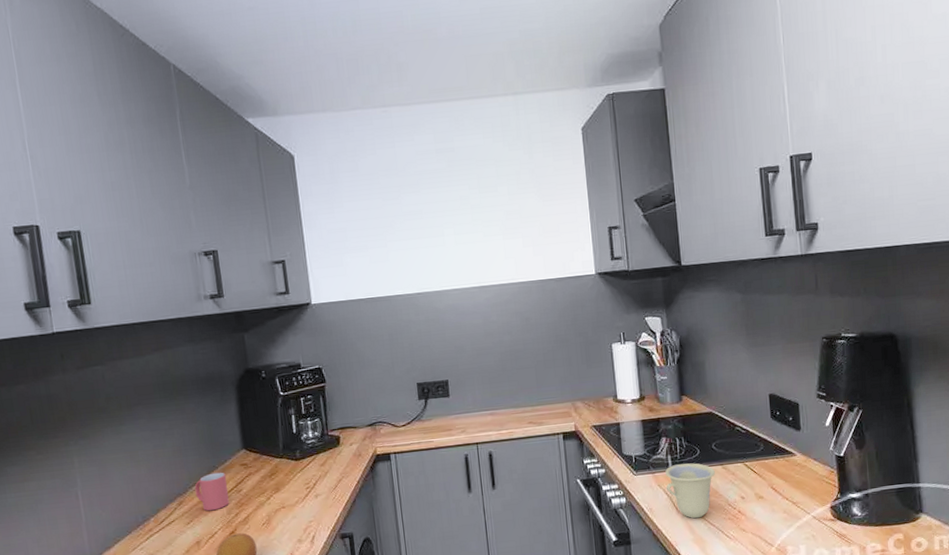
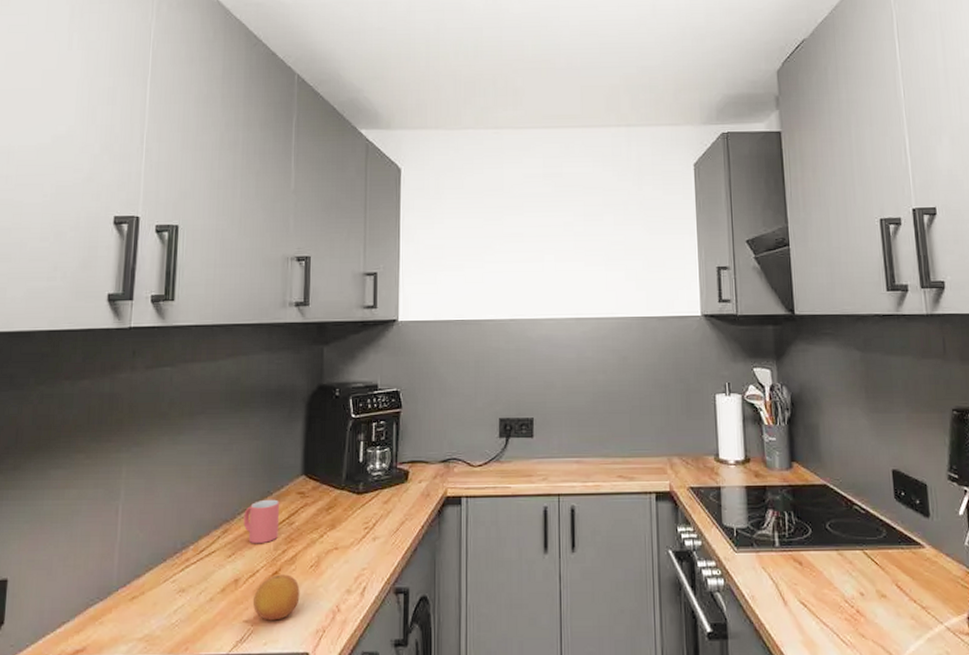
cup: present [665,463,715,519] -> none [771,544,829,615]

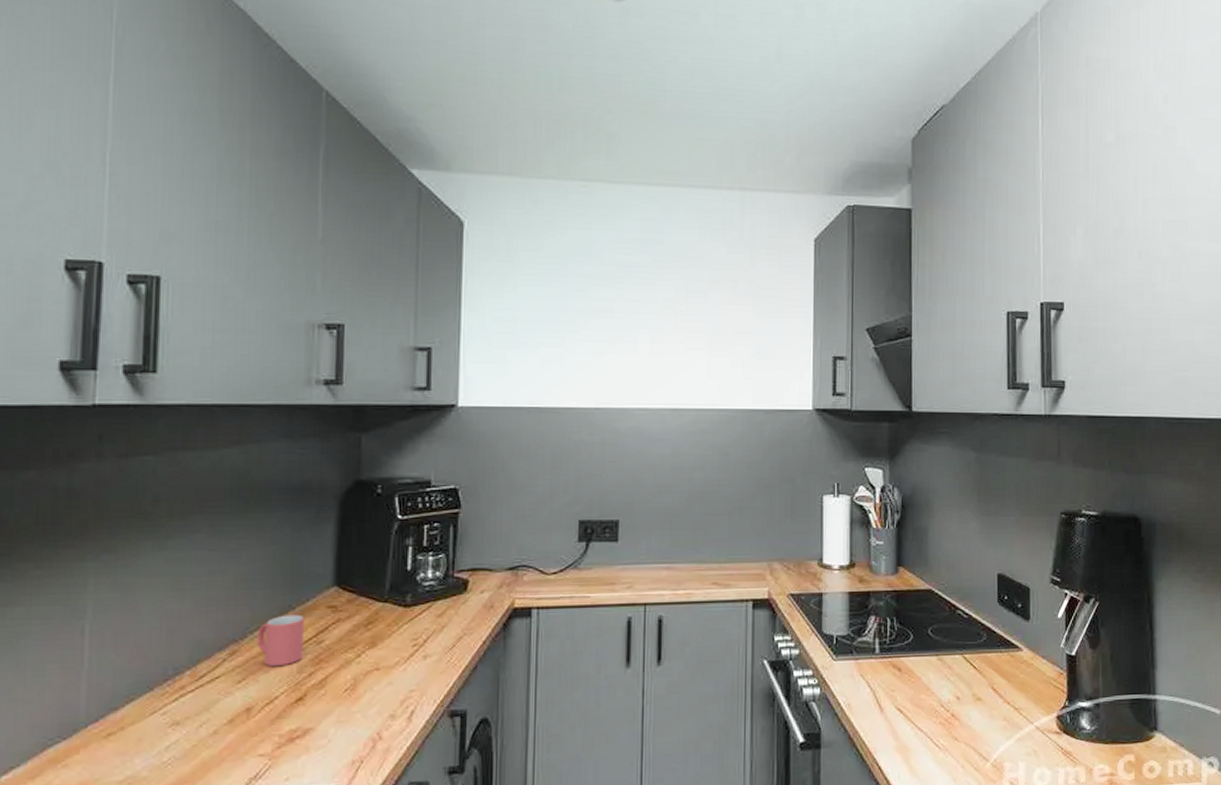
fruit: present [252,574,300,621] -> none [270,700,331,753]

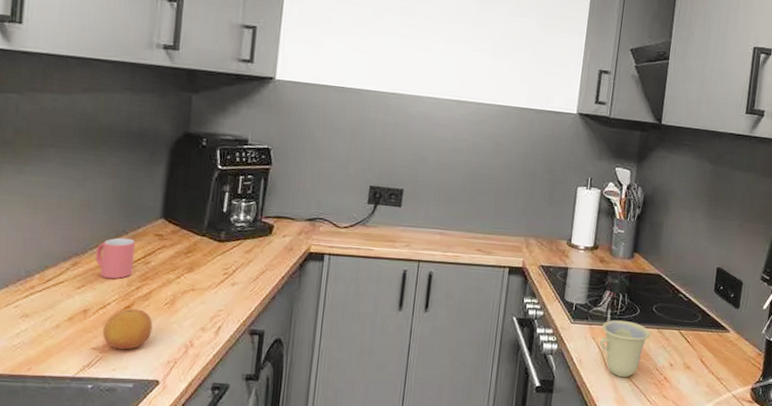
fruit: none [270,700,331,753] -> present [102,308,153,350]
cup: none [869,650,929,721] -> present [599,320,650,378]

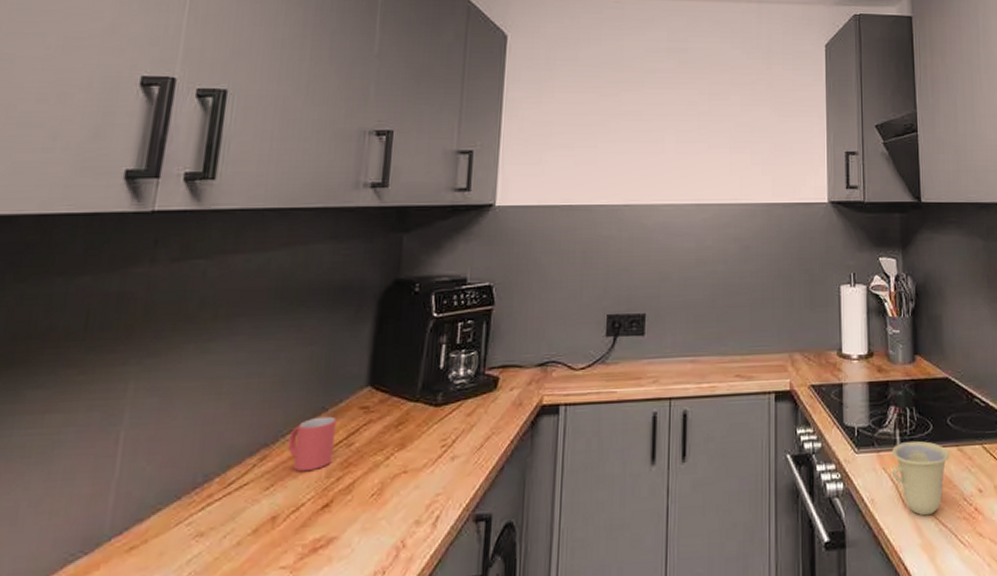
fruit: present [102,308,153,350] -> none [293,506,356,565]

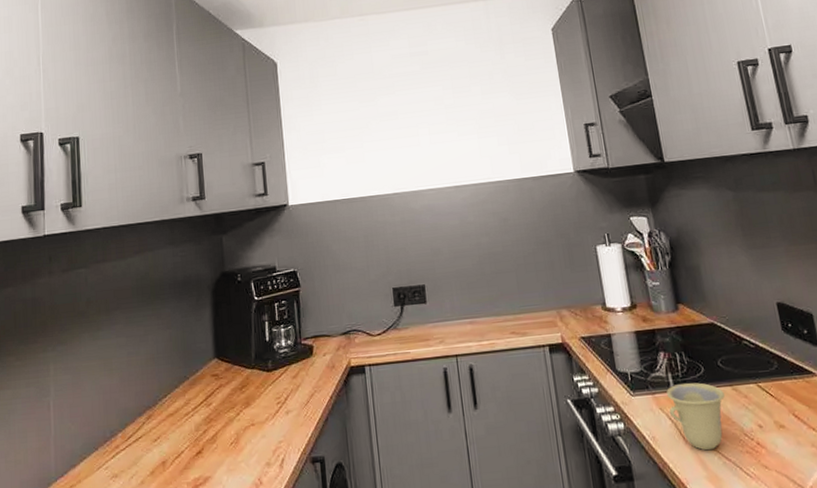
mug: present [288,416,337,472] -> none [164,383,198,427]

